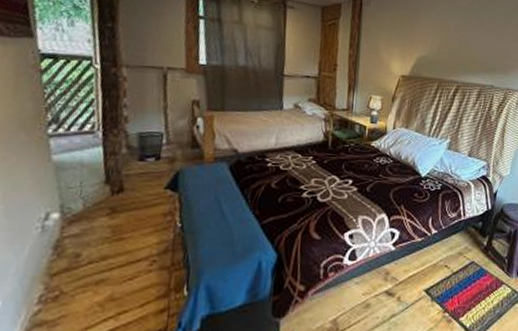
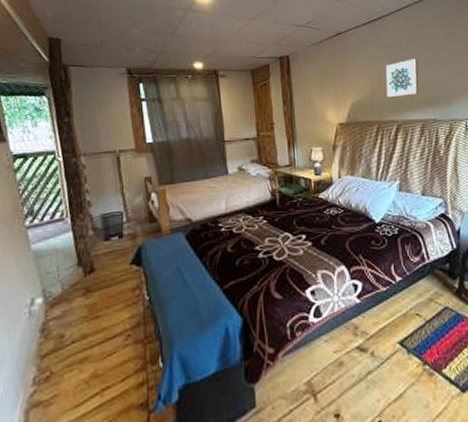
wall art: none [452,24,486,59] -> present [385,58,420,97]

